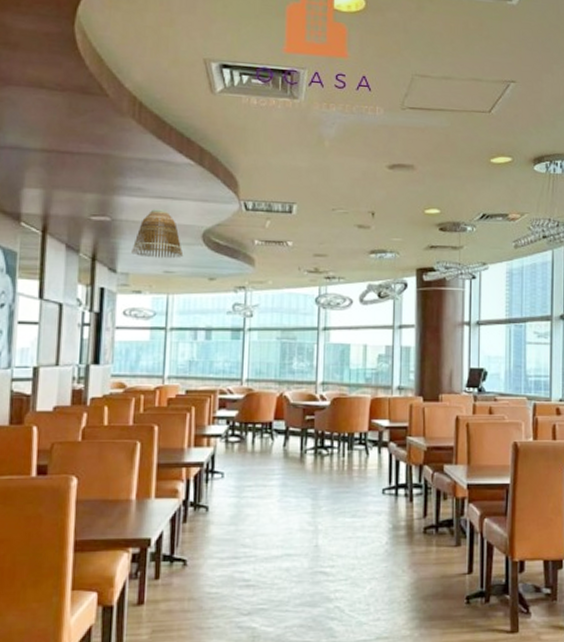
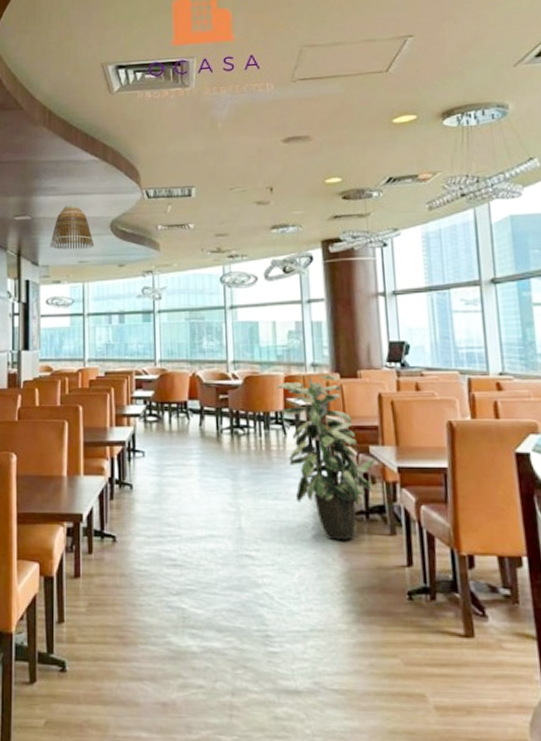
indoor plant: none [362,398,448,554] -> present [276,375,375,541]

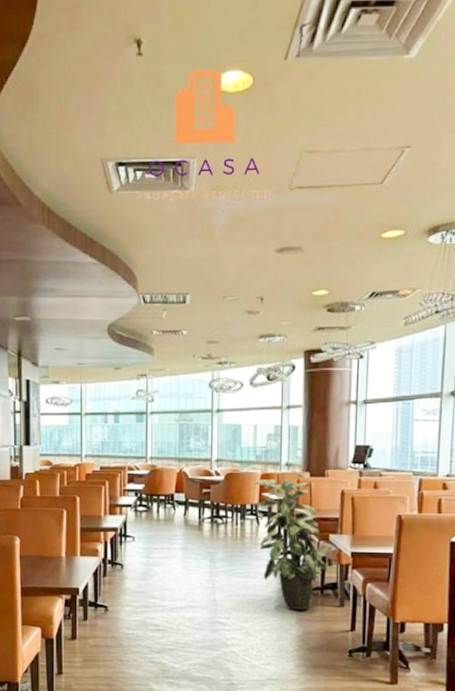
lamp shade: present [50,205,95,250] -> none [49,307,93,352]

